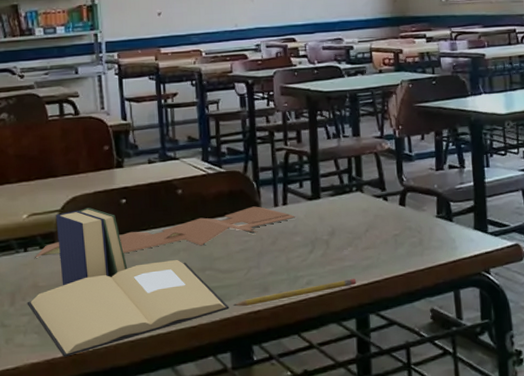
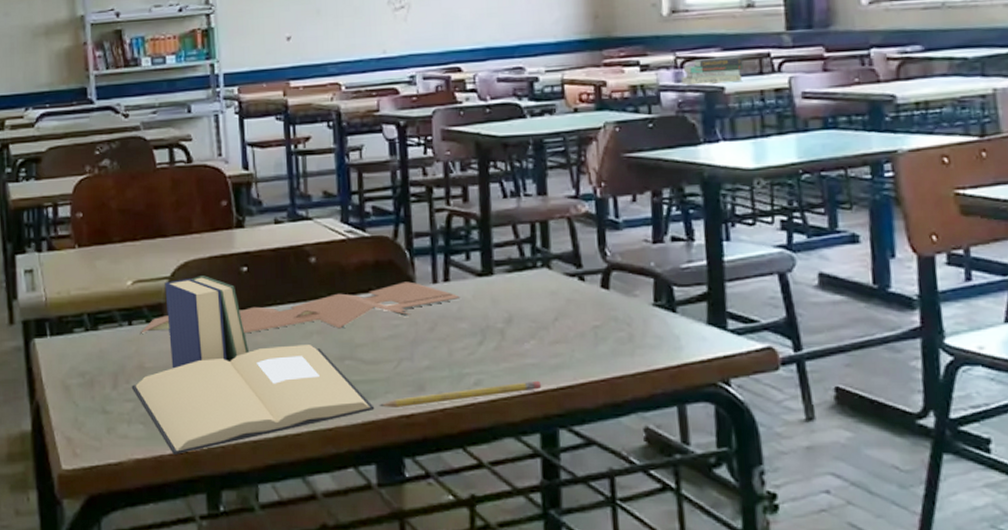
books: none [454,32,498,53] -> present [680,57,744,85]

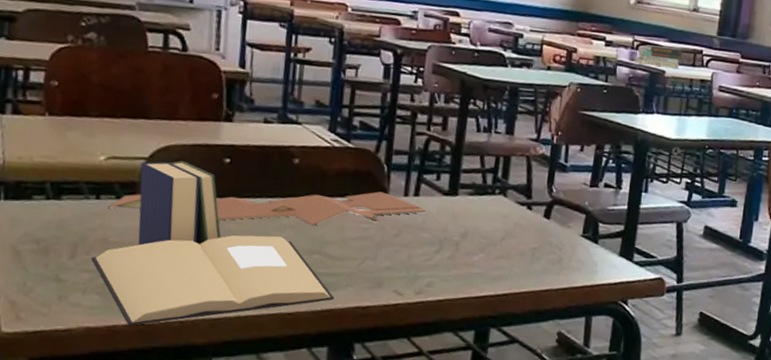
pencil: present [379,380,542,408] -> none [339,287,483,300]

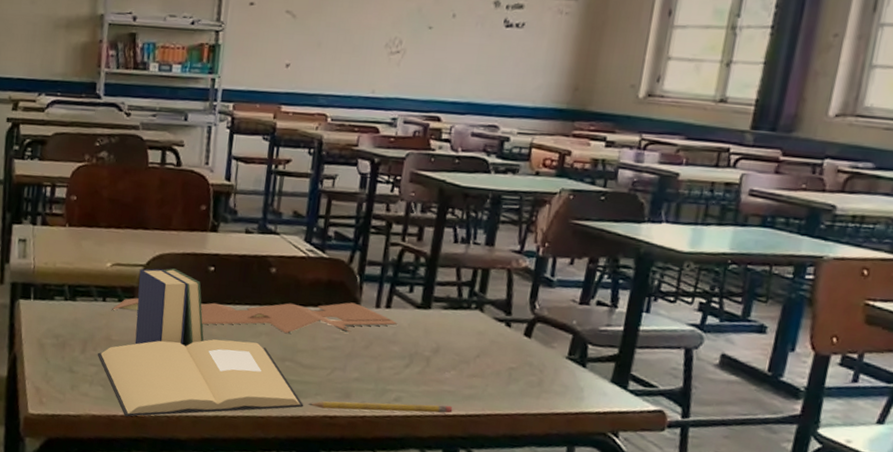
pencil: none [339,287,483,300] -> present [308,401,453,414]
books: present [634,45,682,68] -> none [640,144,703,170]

